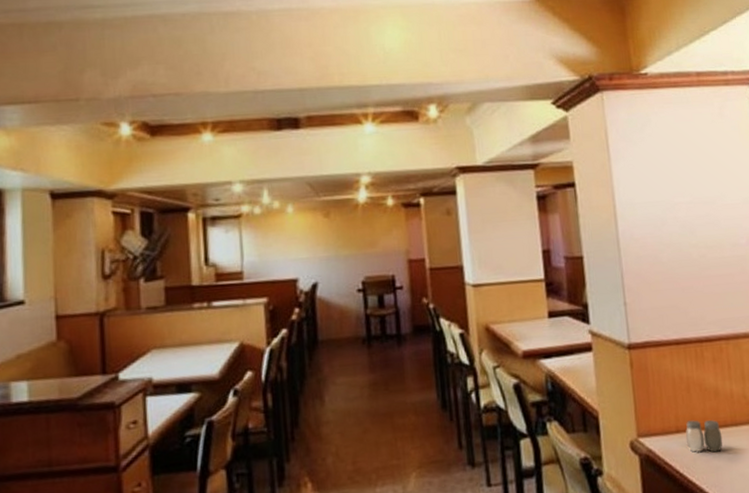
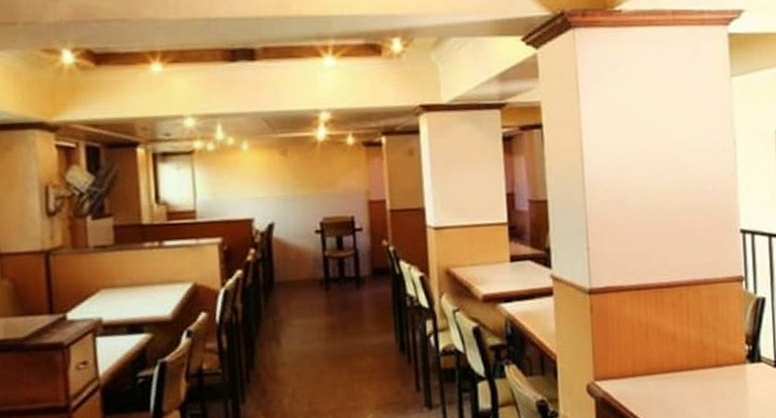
salt and pepper shaker: present [686,419,723,453] -> none [642,364,678,396]

